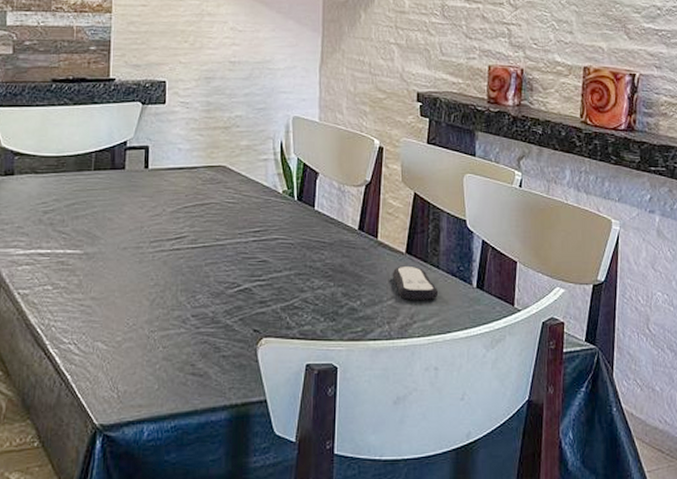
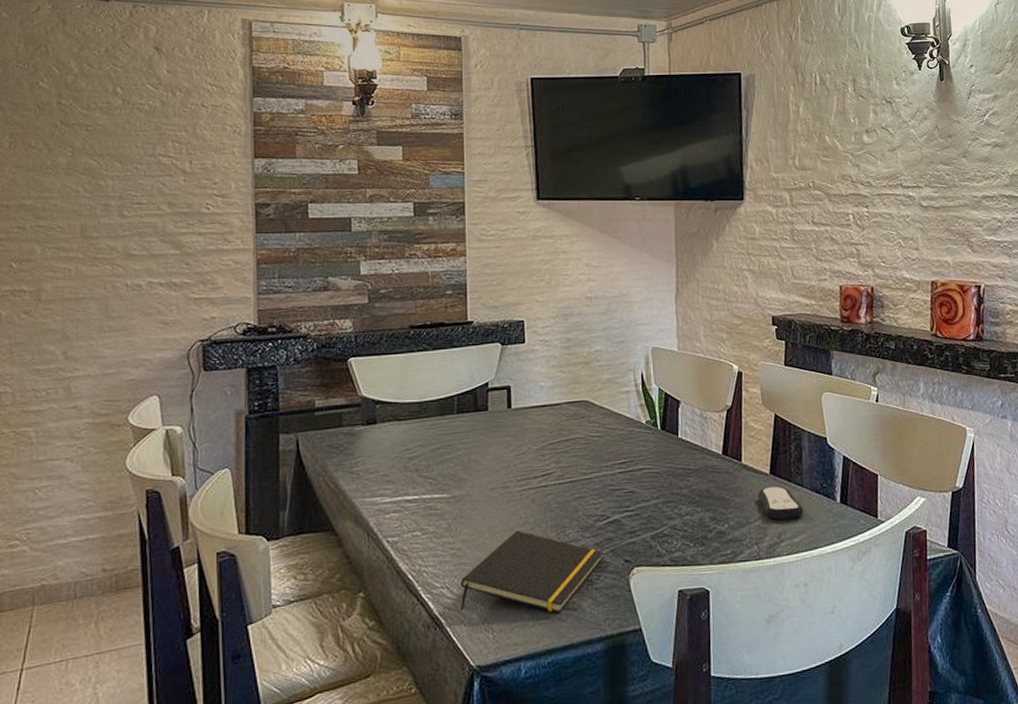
notepad: none [86,292,233,379] -> present [460,530,604,614]

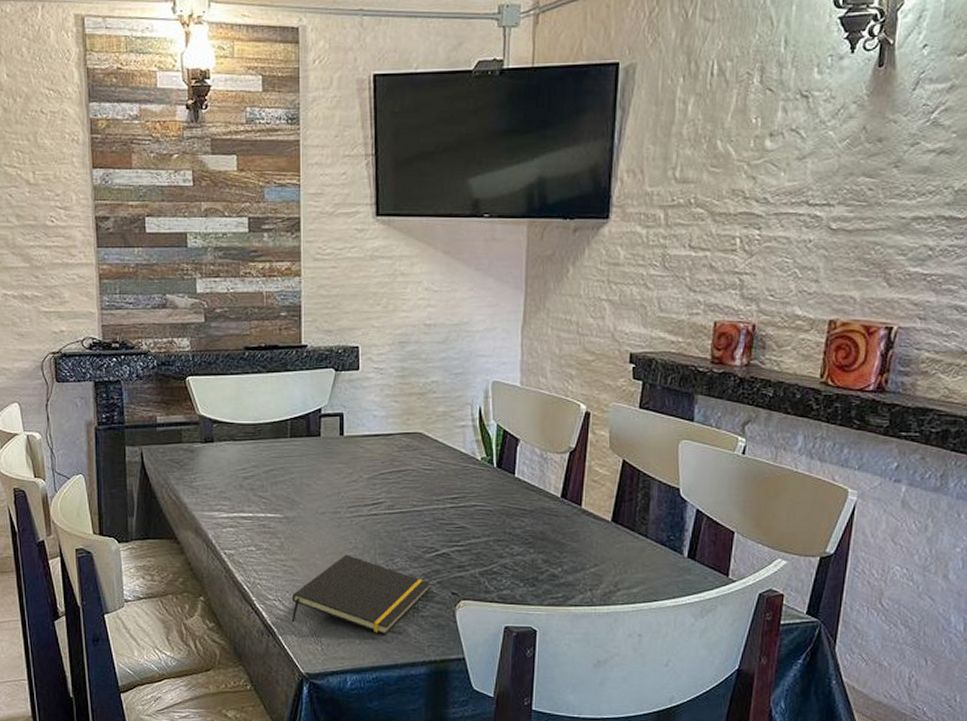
remote control: present [757,486,804,520] -> none [596,534,646,570]

